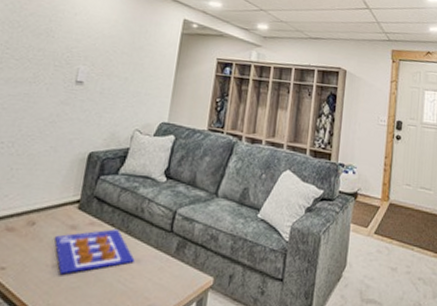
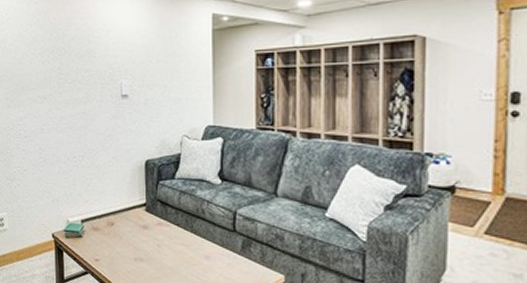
poster: present [55,229,135,275] -> none [132,228,204,267]

